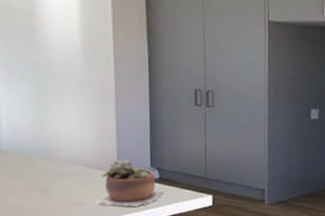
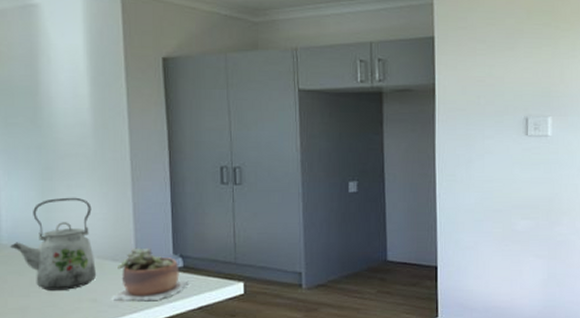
kettle: none [8,111,84,193] -> present [9,197,97,290]

